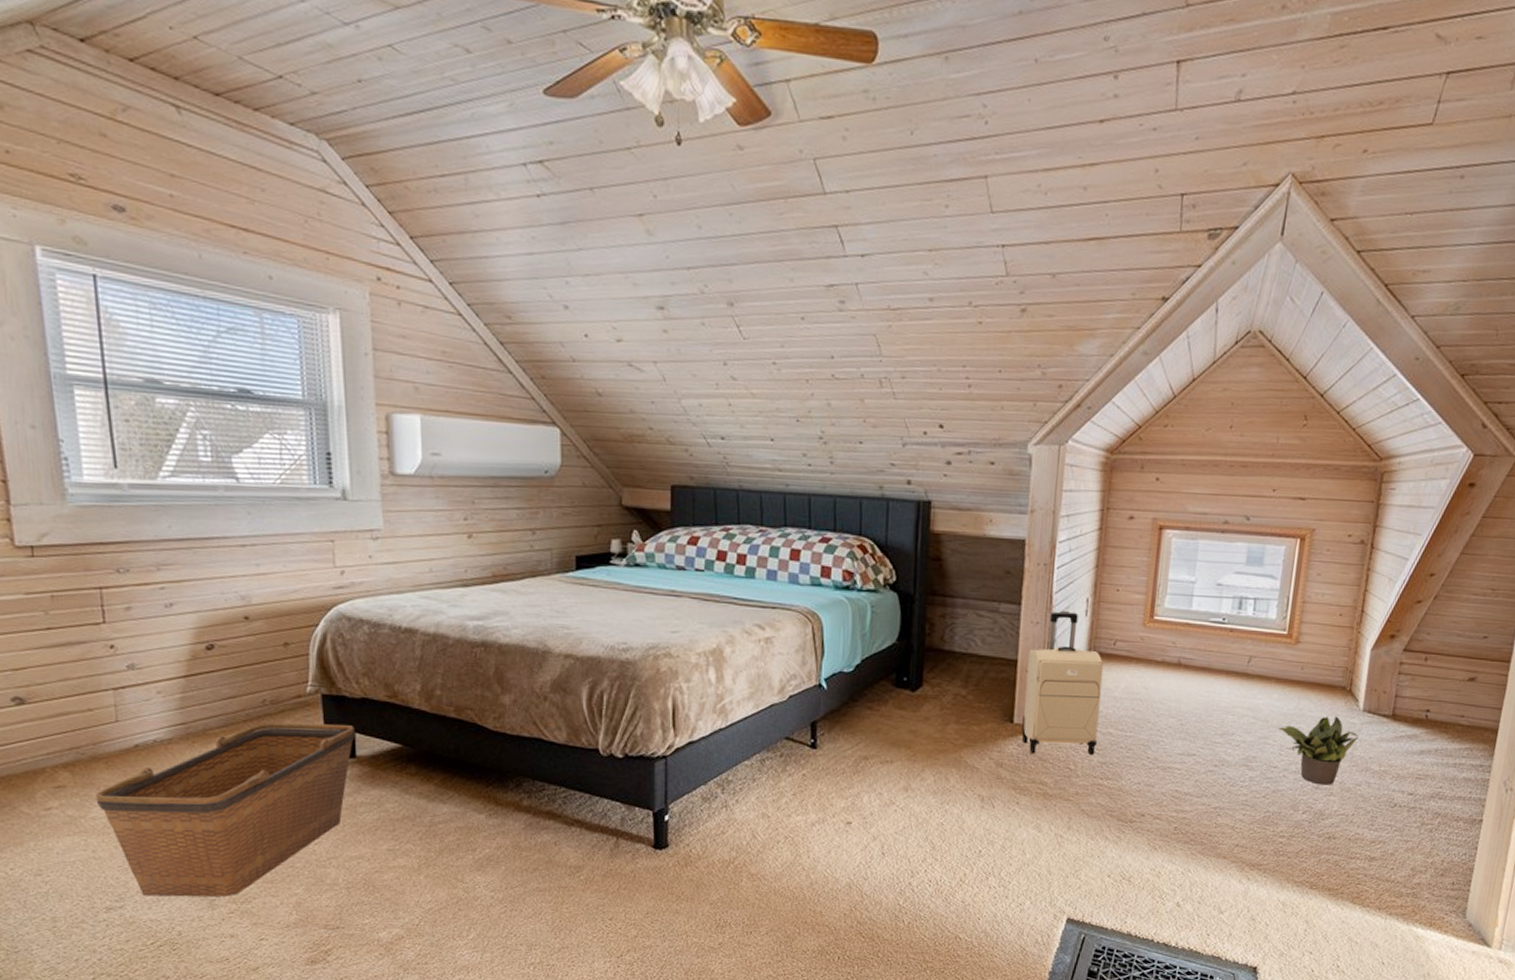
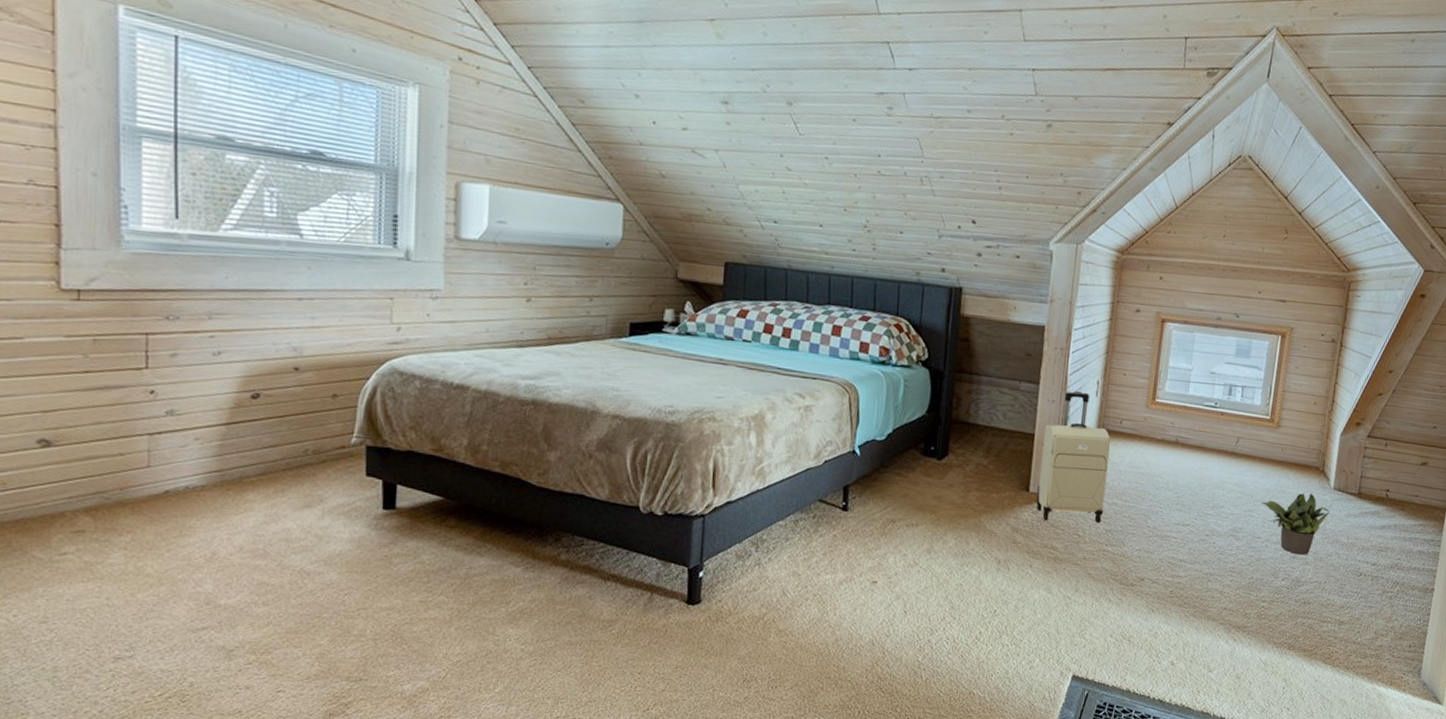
bicycle basket: present [95,722,355,897] -> none [116,472,397,647]

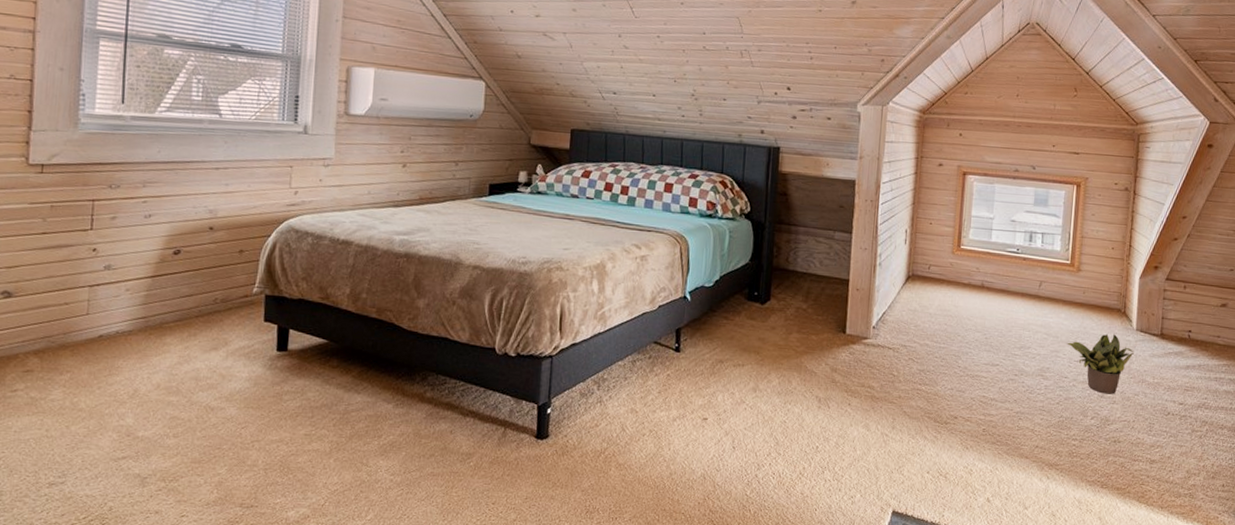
suitcase: present [1036,390,1111,523] -> none [852,239,921,363]

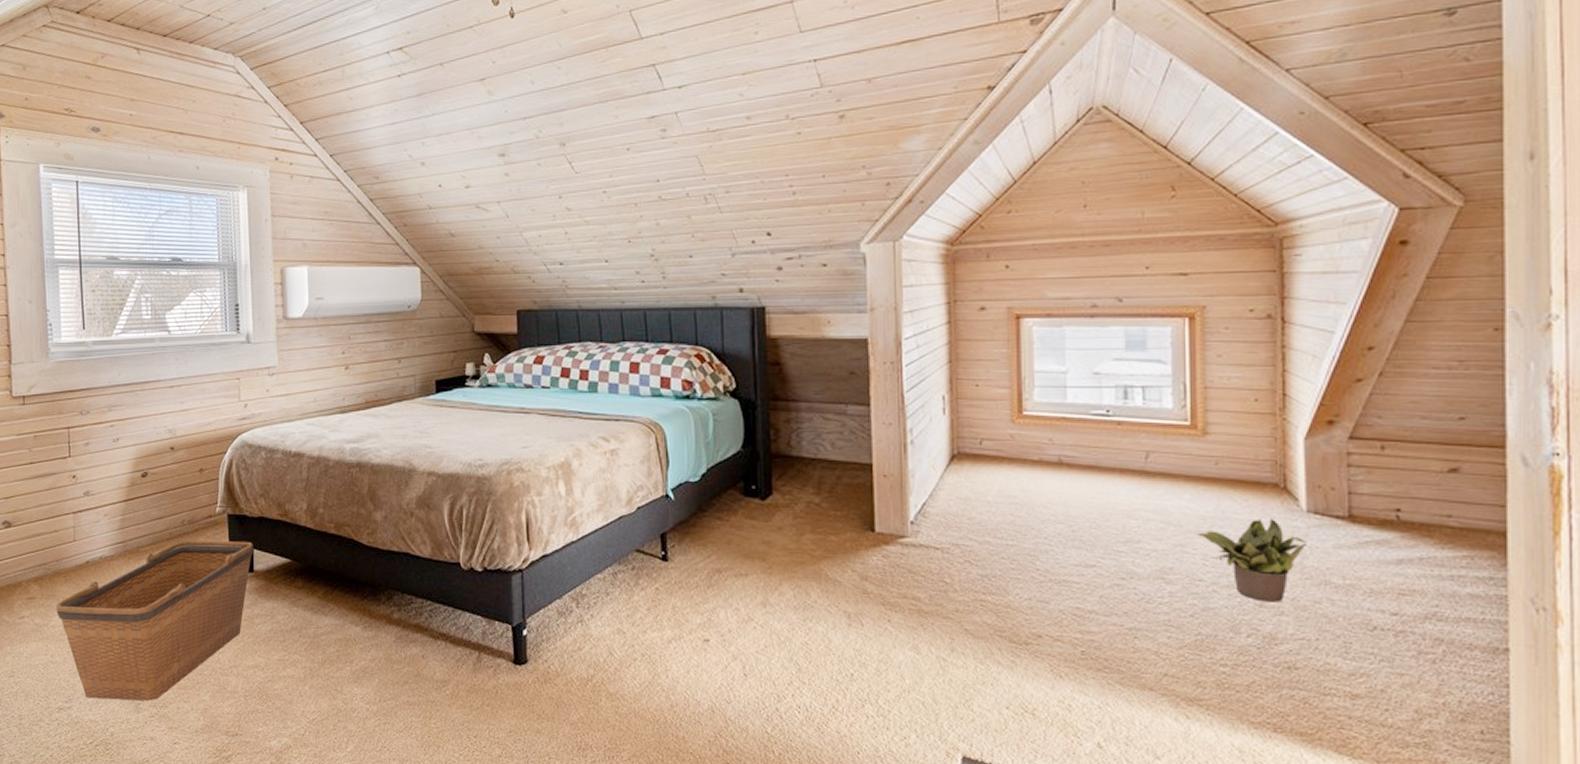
bicycle basket: none [57,318,290,475] -> present [56,540,253,701]

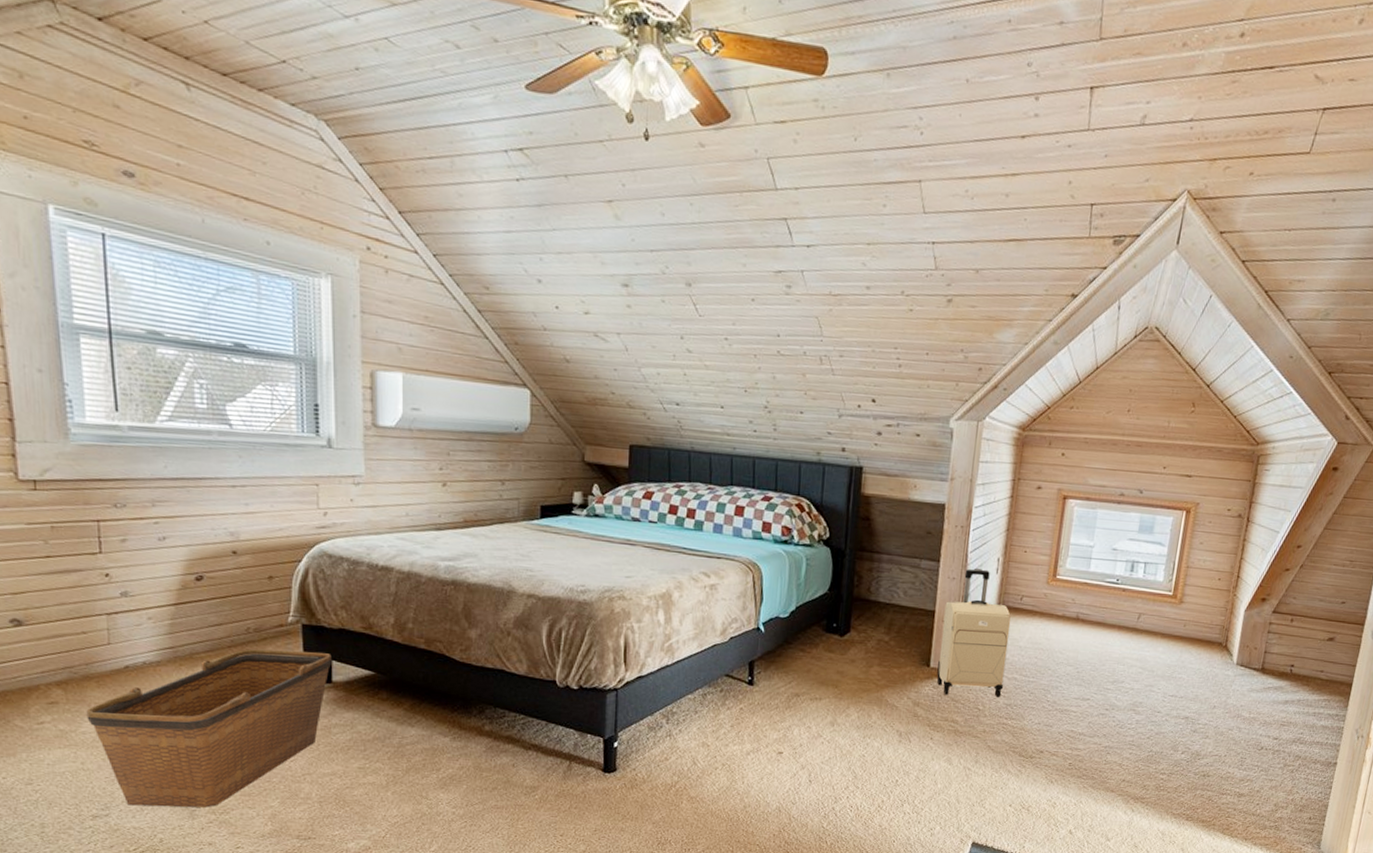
suitcase: none [884,409,975,567] -> present [937,567,1011,697]
potted plant: present [1197,518,1307,602] -> none [1162,668,1232,729]

